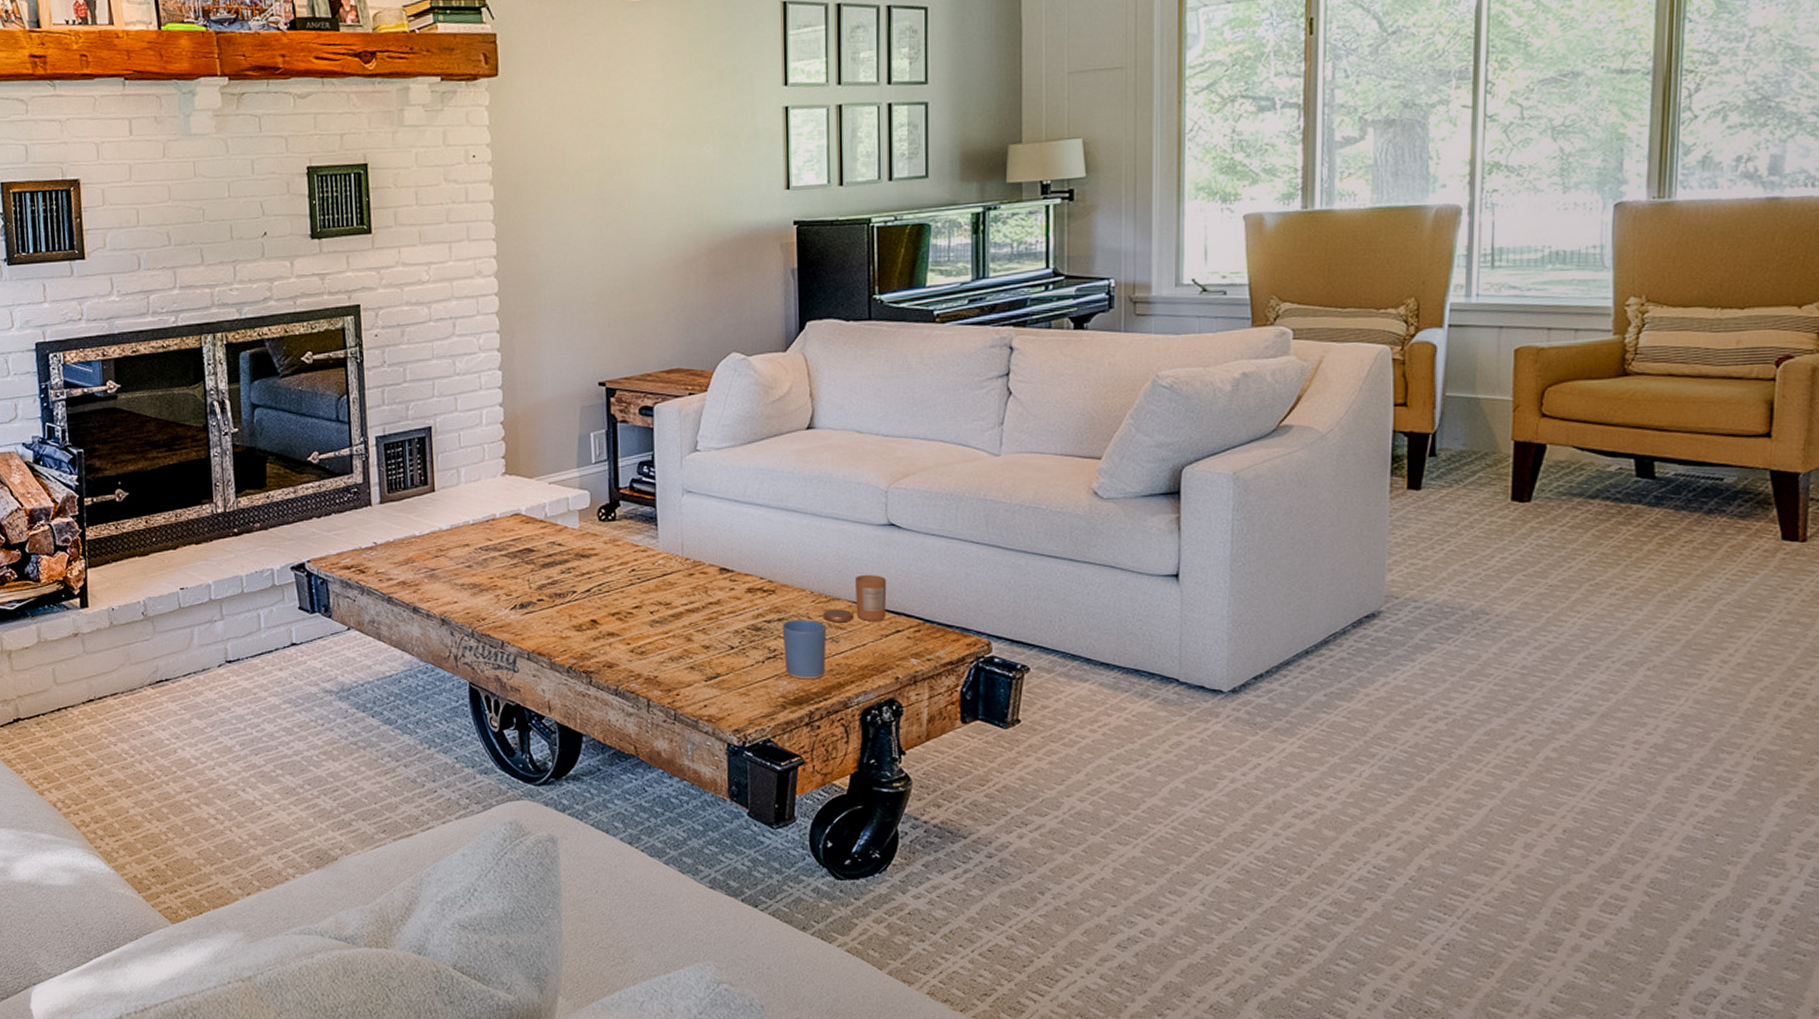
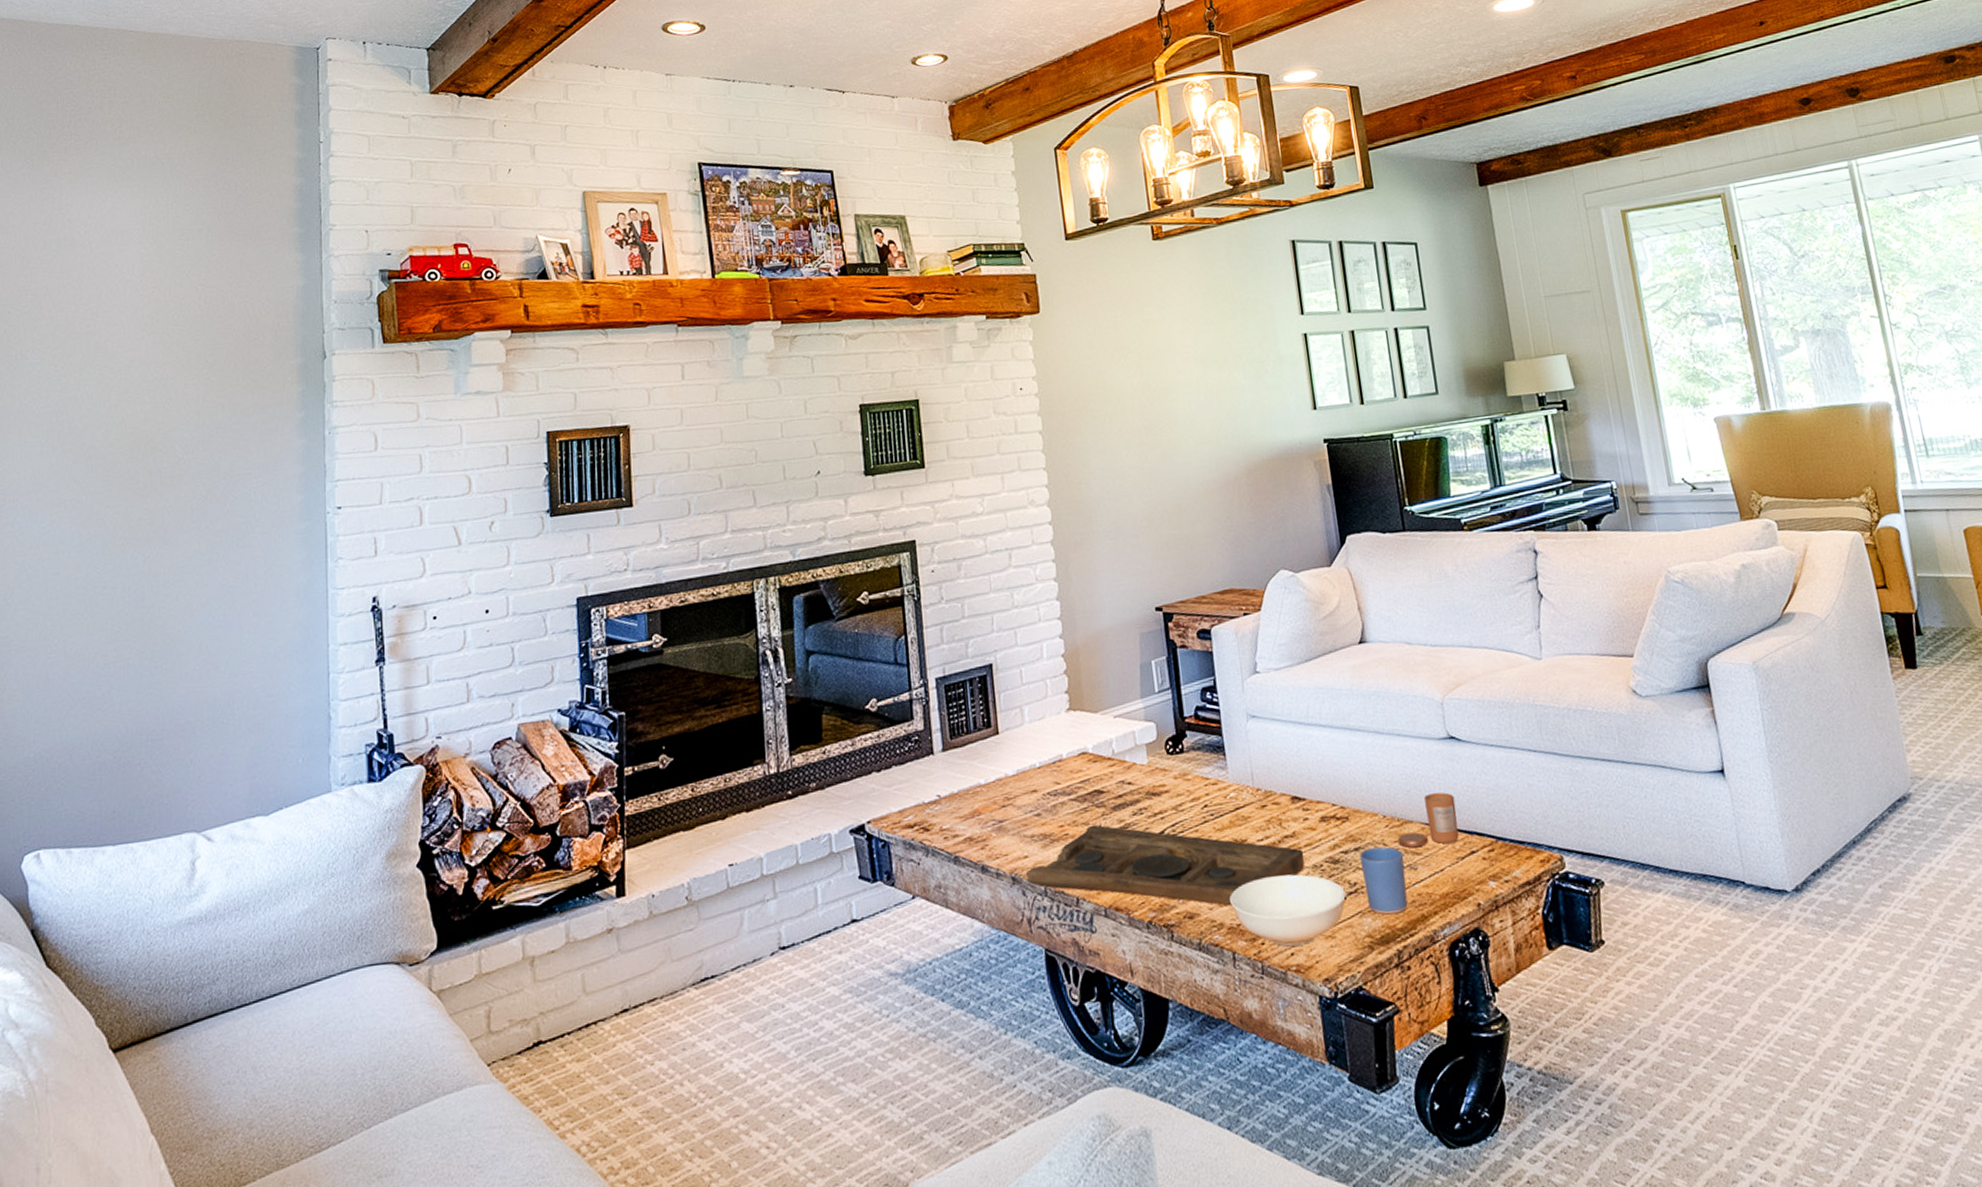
decorative tray: none [455,579,727,660] -> present [1026,824,1304,907]
bowl: none [649,637,764,699] -> present [1230,874,1346,947]

